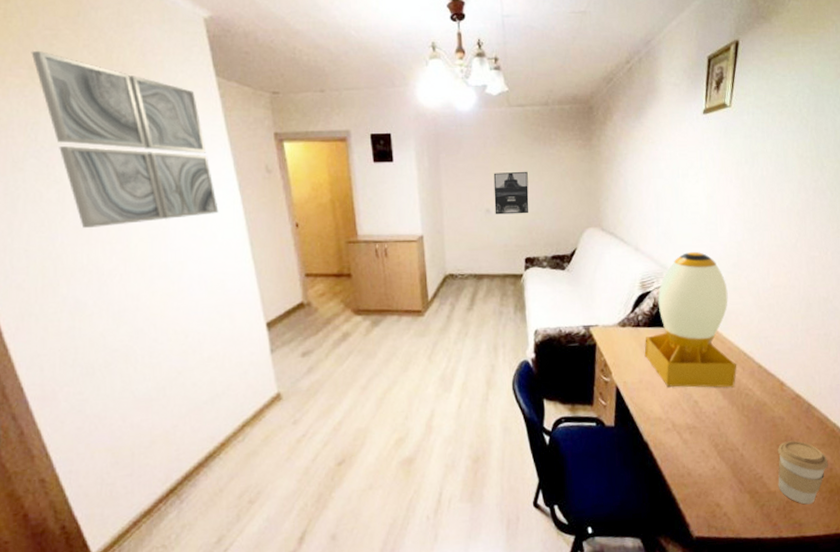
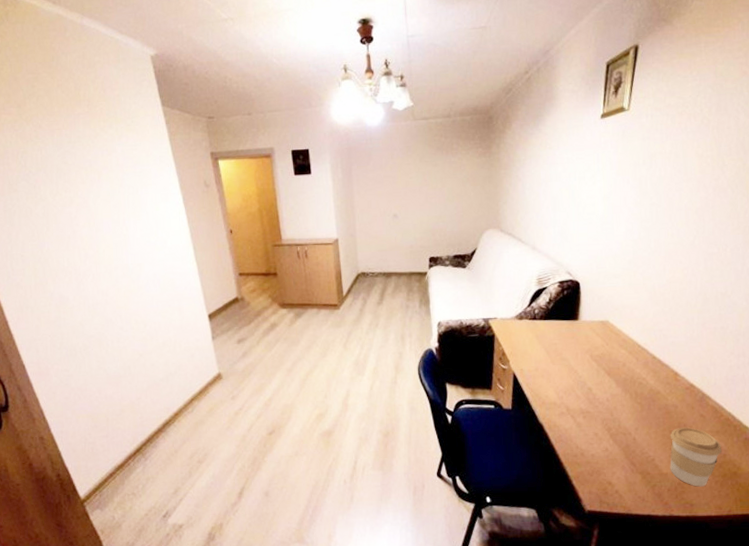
wall art: present [31,51,219,228] -> none [18,92,168,237]
wall art: present [493,171,529,215] -> none [400,178,433,219]
desk lamp: present [644,251,737,388] -> none [540,249,631,377]

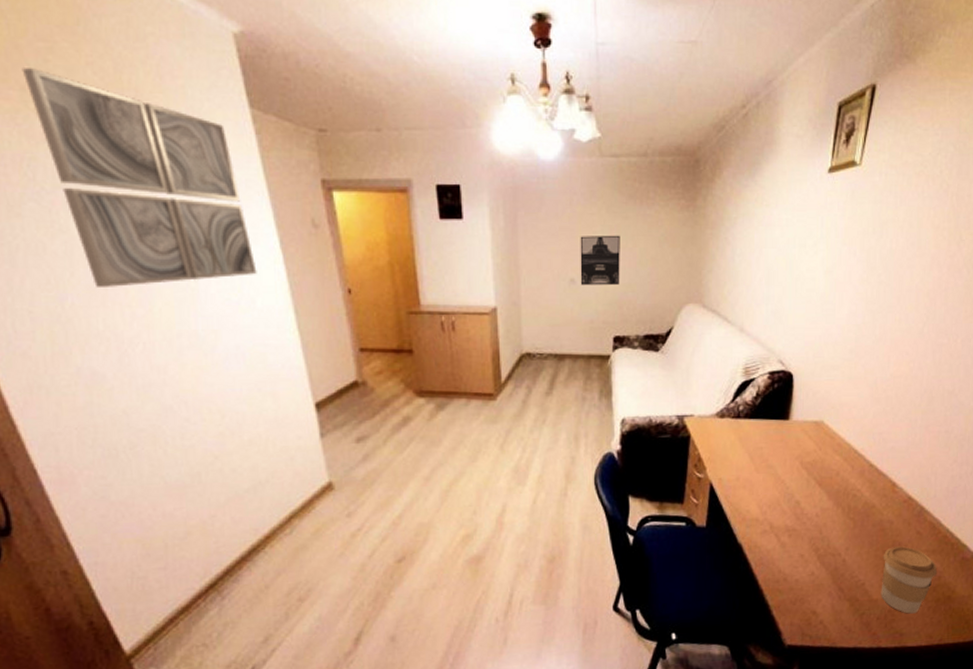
wall art: none [18,92,168,237] -> present [21,68,257,287]
wall art: none [400,178,433,219] -> present [580,235,620,286]

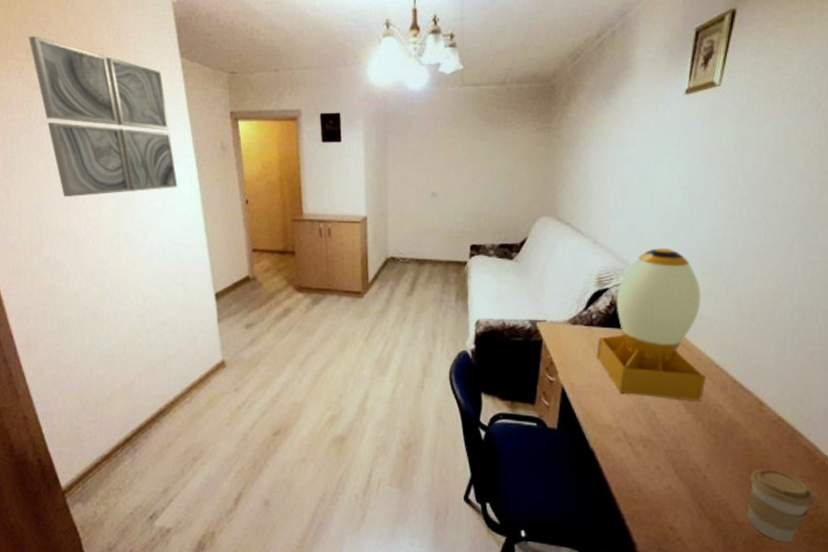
wall art: present [580,235,620,286] -> none [441,154,479,199]
desk lamp: none [743,334,846,488] -> present [596,247,706,402]

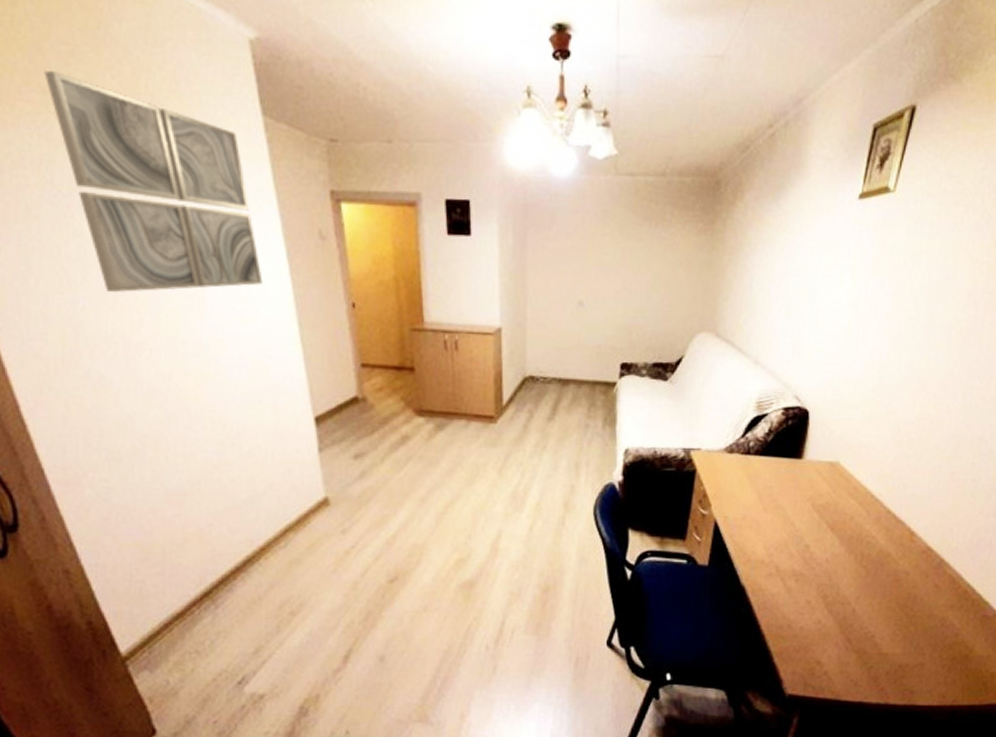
desk lamp: present [596,247,706,402] -> none [752,369,862,533]
coffee cup: present [747,468,813,543] -> none [891,599,955,671]

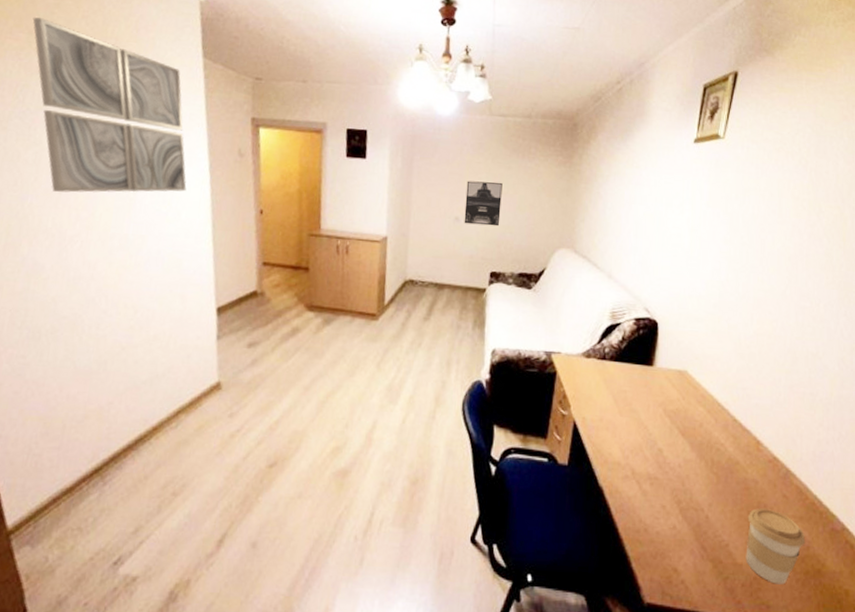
wall art: none [589,257,633,310] -> present [464,181,503,227]
coffee cup: none [891,599,955,671] -> present [745,508,805,585]

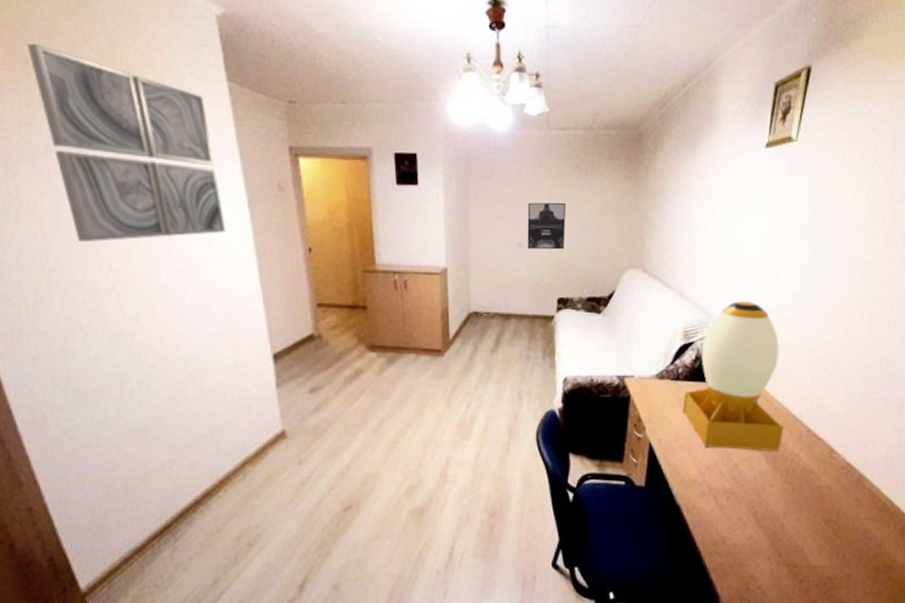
desk lamp: none [608,285,710,440] -> present [682,300,784,452]
coffee cup: present [745,508,805,585] -> none [820,513,876,582]

